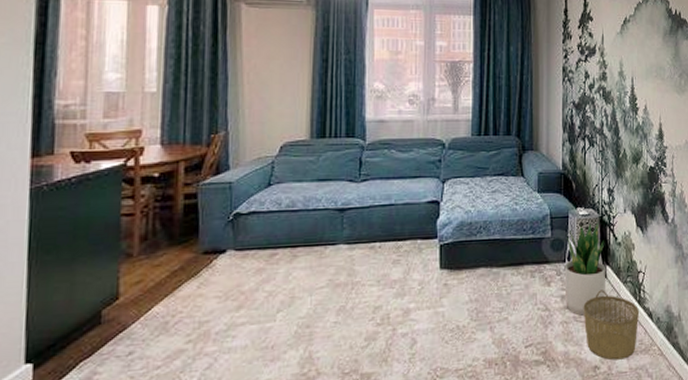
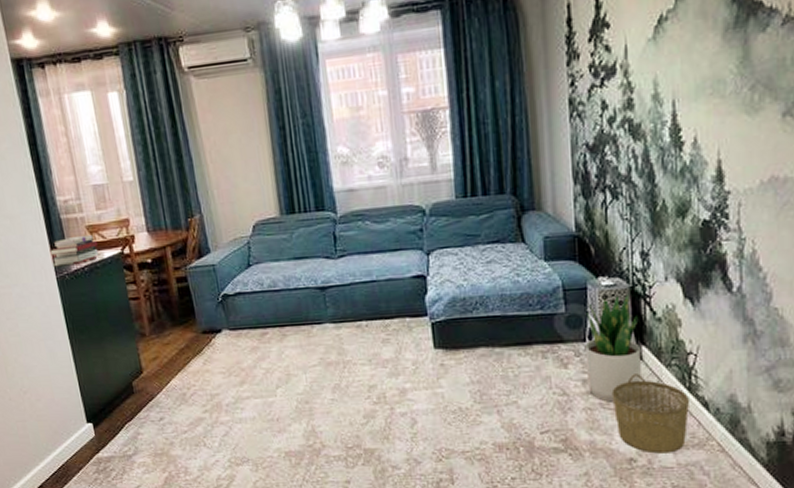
books: none [29,143,97,176] -> present [50,234,99,267]

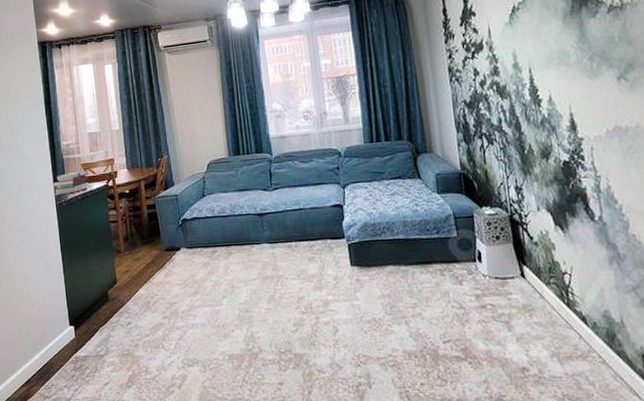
planter: present [584,293,641,402] -> none [475,221,526,316]
basket: present [611,374,689,454] -> none [501,290,571,364]

